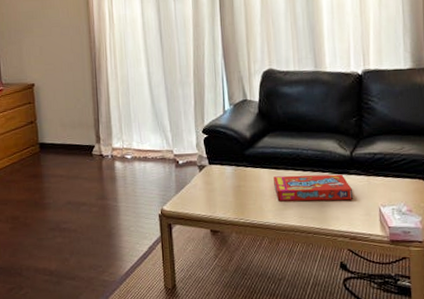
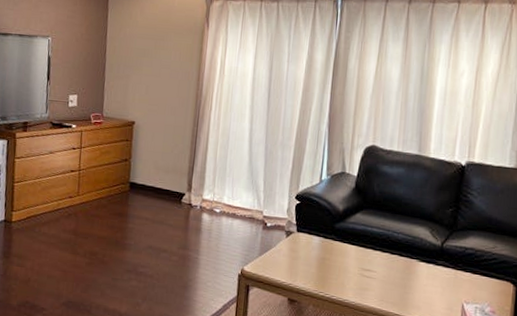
snack box: present [274,174,354,202] -> none [359,254,439,292]

